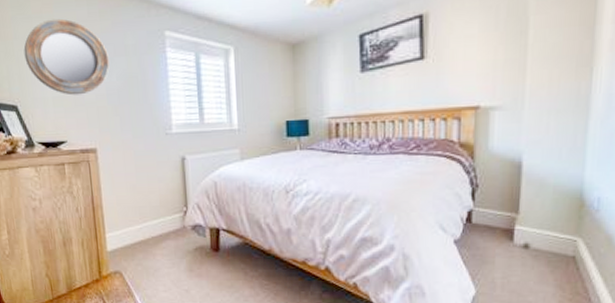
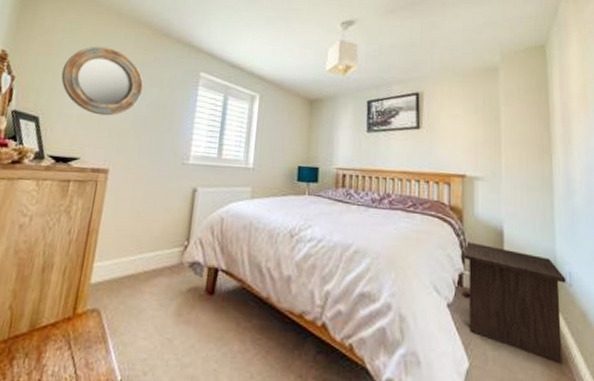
nightstand: none [470,178,593,286] -> present [462,242,566,365]

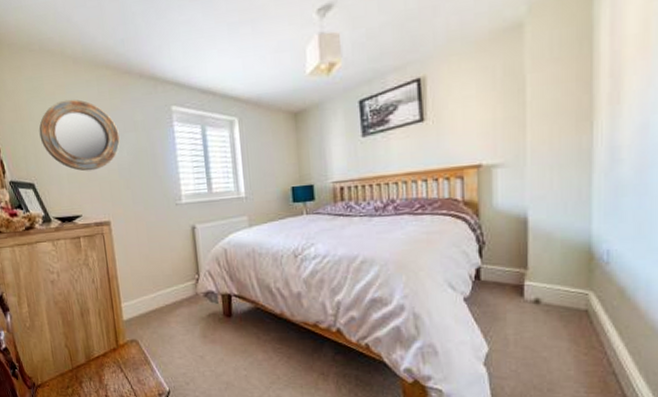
nightstand: present [462,242,566,365] -> none [480,235,603,340]

